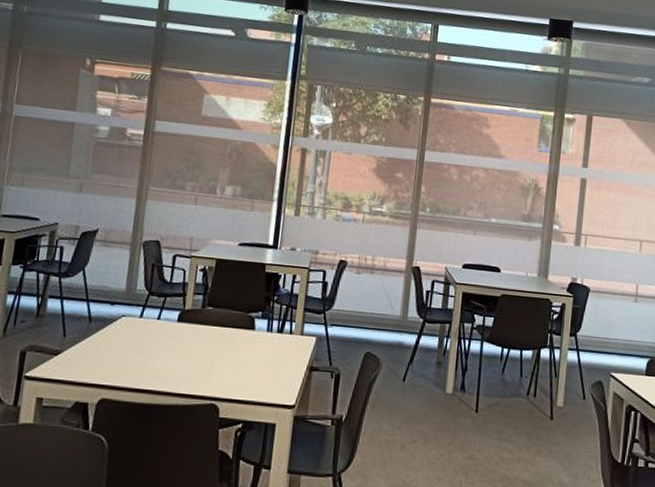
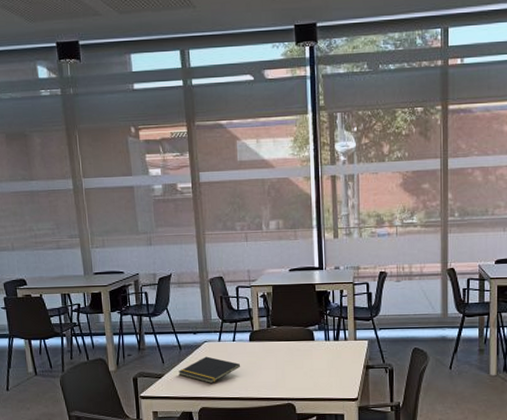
notepad: none [81,334,162,370] -> present [178,356,241,384]

